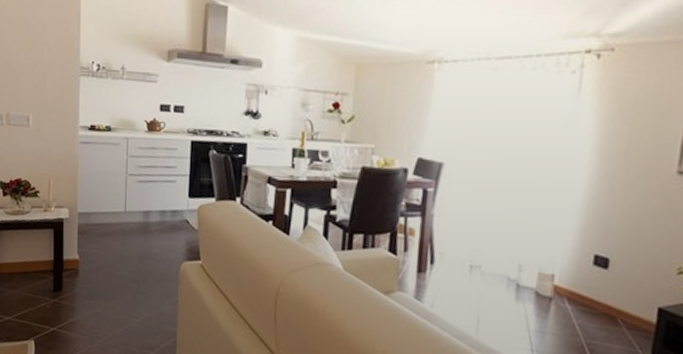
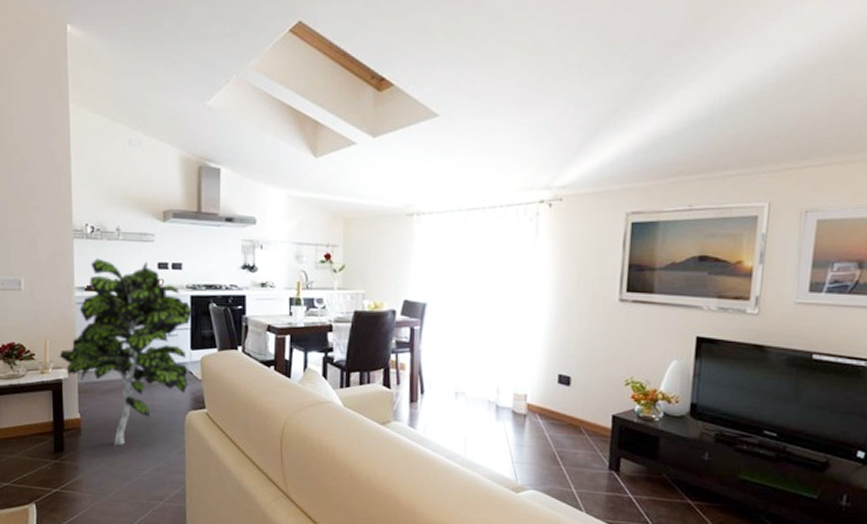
indoor plant: none [62,97,192,291] -> present [59,258,192,446]

